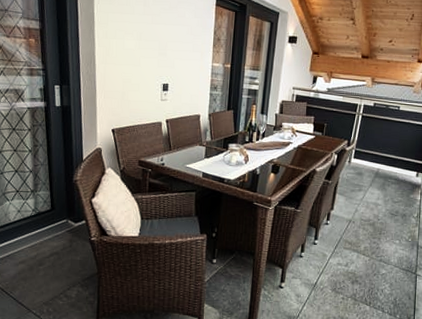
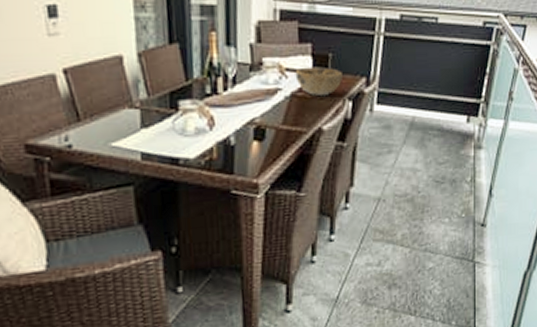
decorative bowl: none [302,130,332,150] -> present [295,66,342,97]

